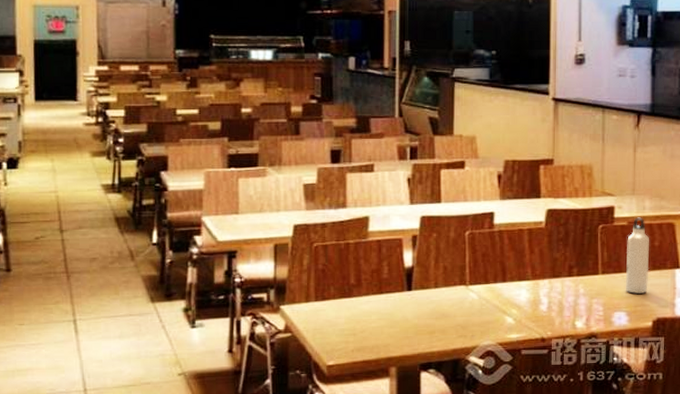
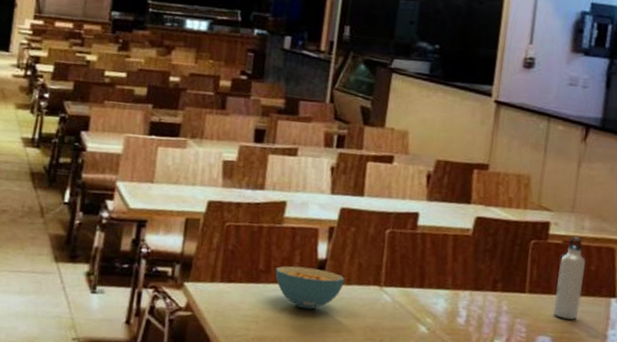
cereal bowl: none [366,276,432,316] -> present [275,266,345,310]

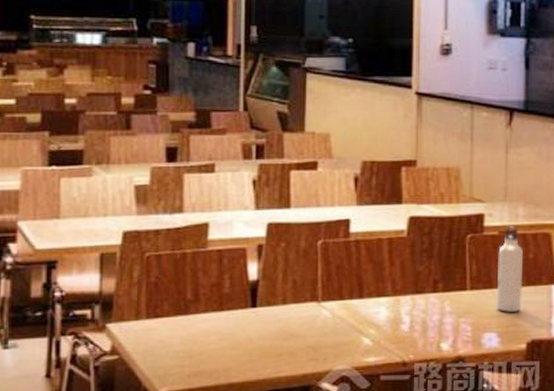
cereal bowl: present [275,266,345,310] -> none [205,291,280,336]

